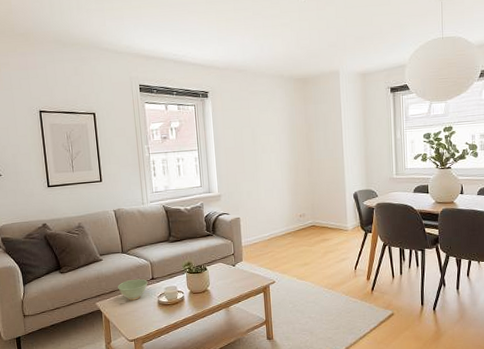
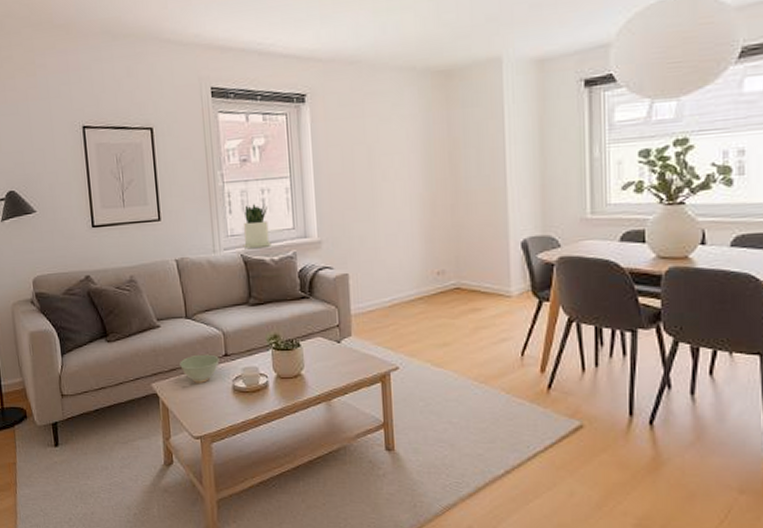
planter: none [164,168,185,202] -> present [243,203,271,249]

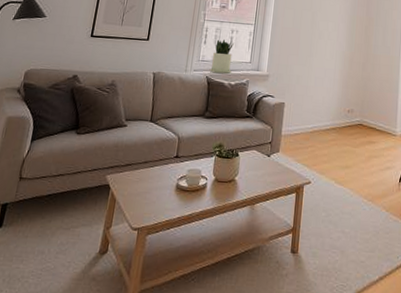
bowl: present [180,354,220,383] -> none [135,153,171,179]

